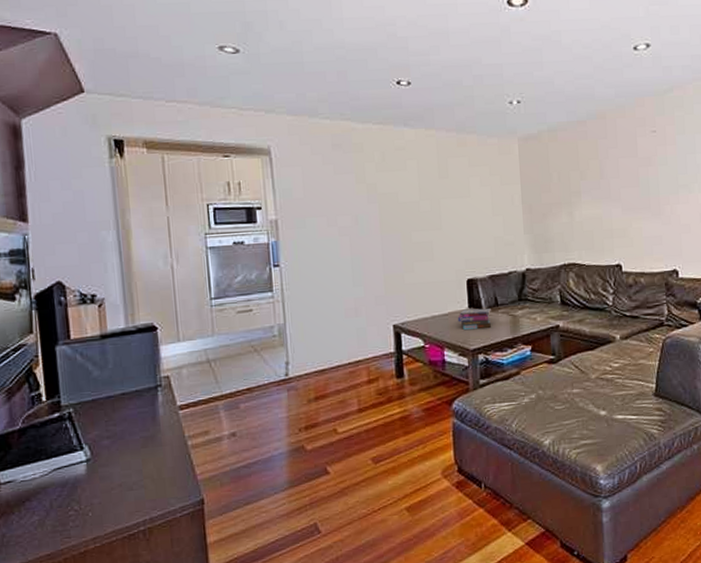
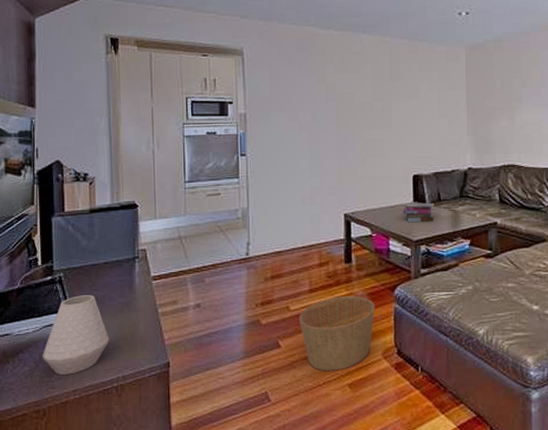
vase: none [53,431,133,523] -> present [42,295,109,375]
basket: none [348,413,432,496] -> present [298,296,375,371]

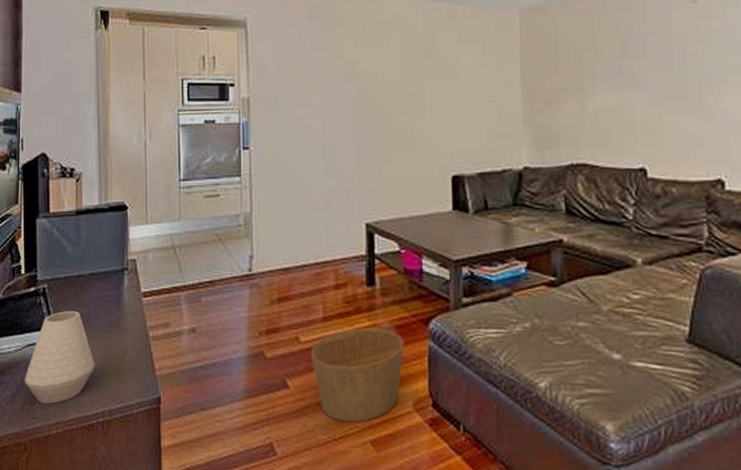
books: present [403,202,434,223] -> none [439,211,479,237]

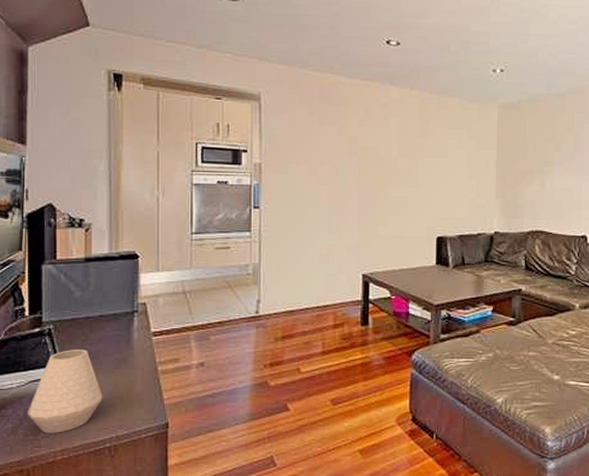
basket: present [310,328,404,423] -> none [309,360,391,436]

